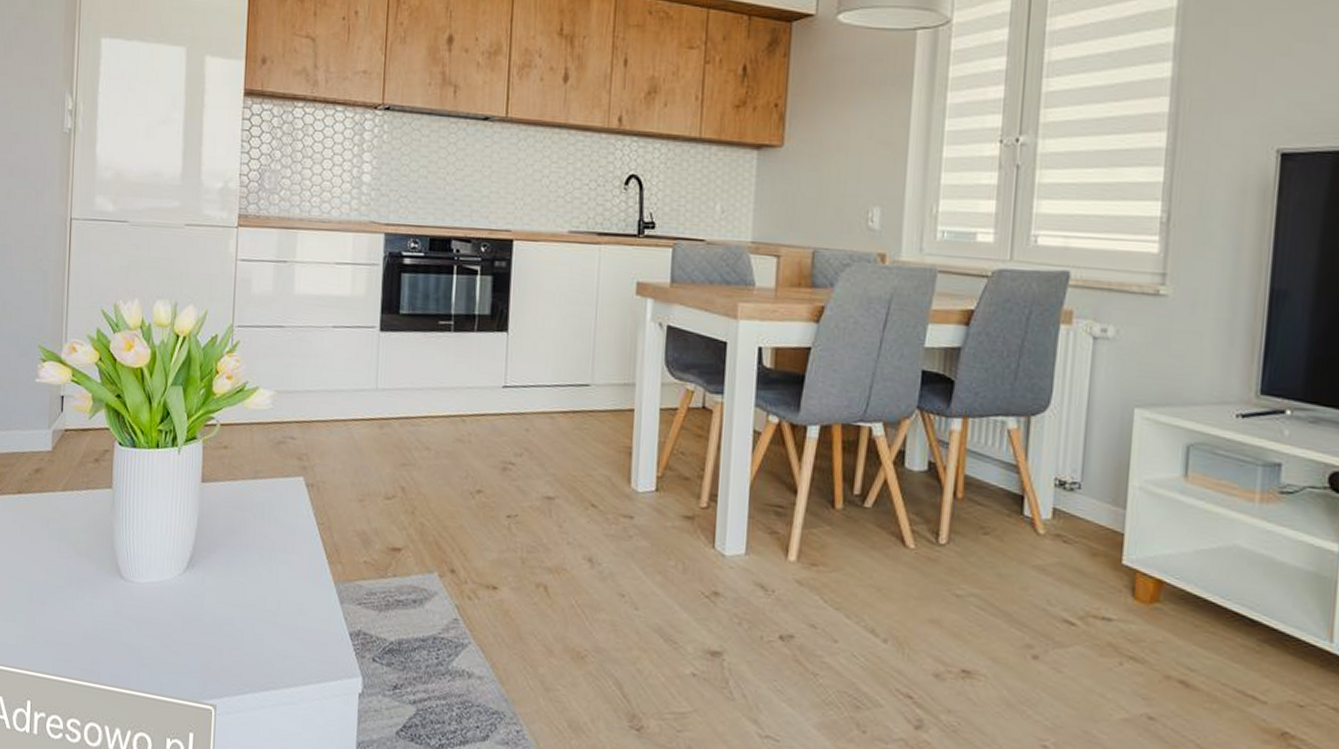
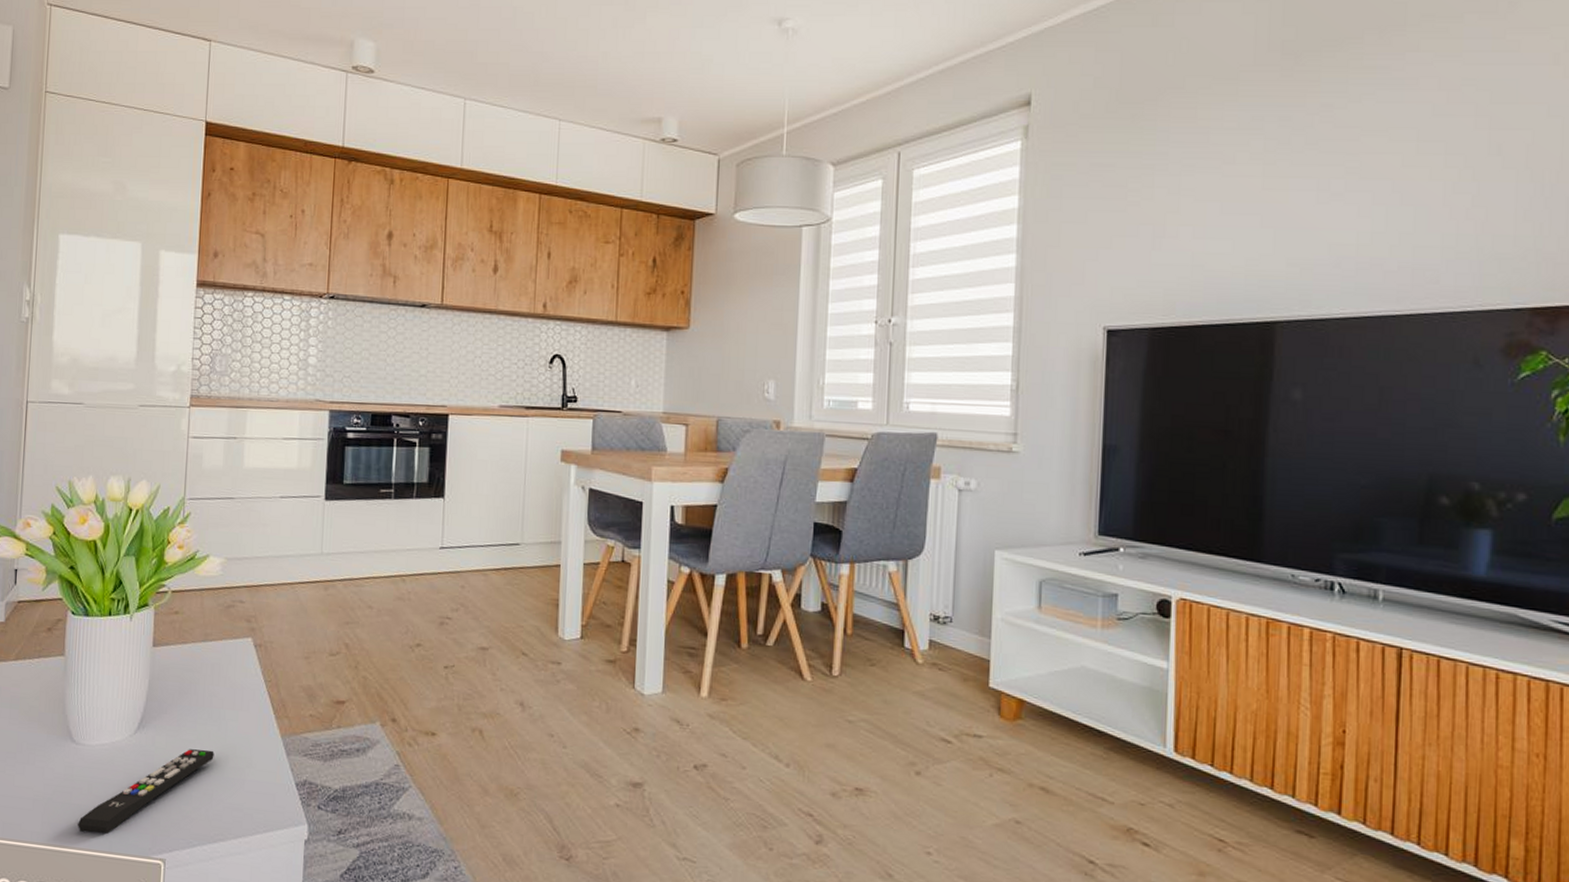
remote control: none [126,591,265,676] -> present [77,749,214,834]

